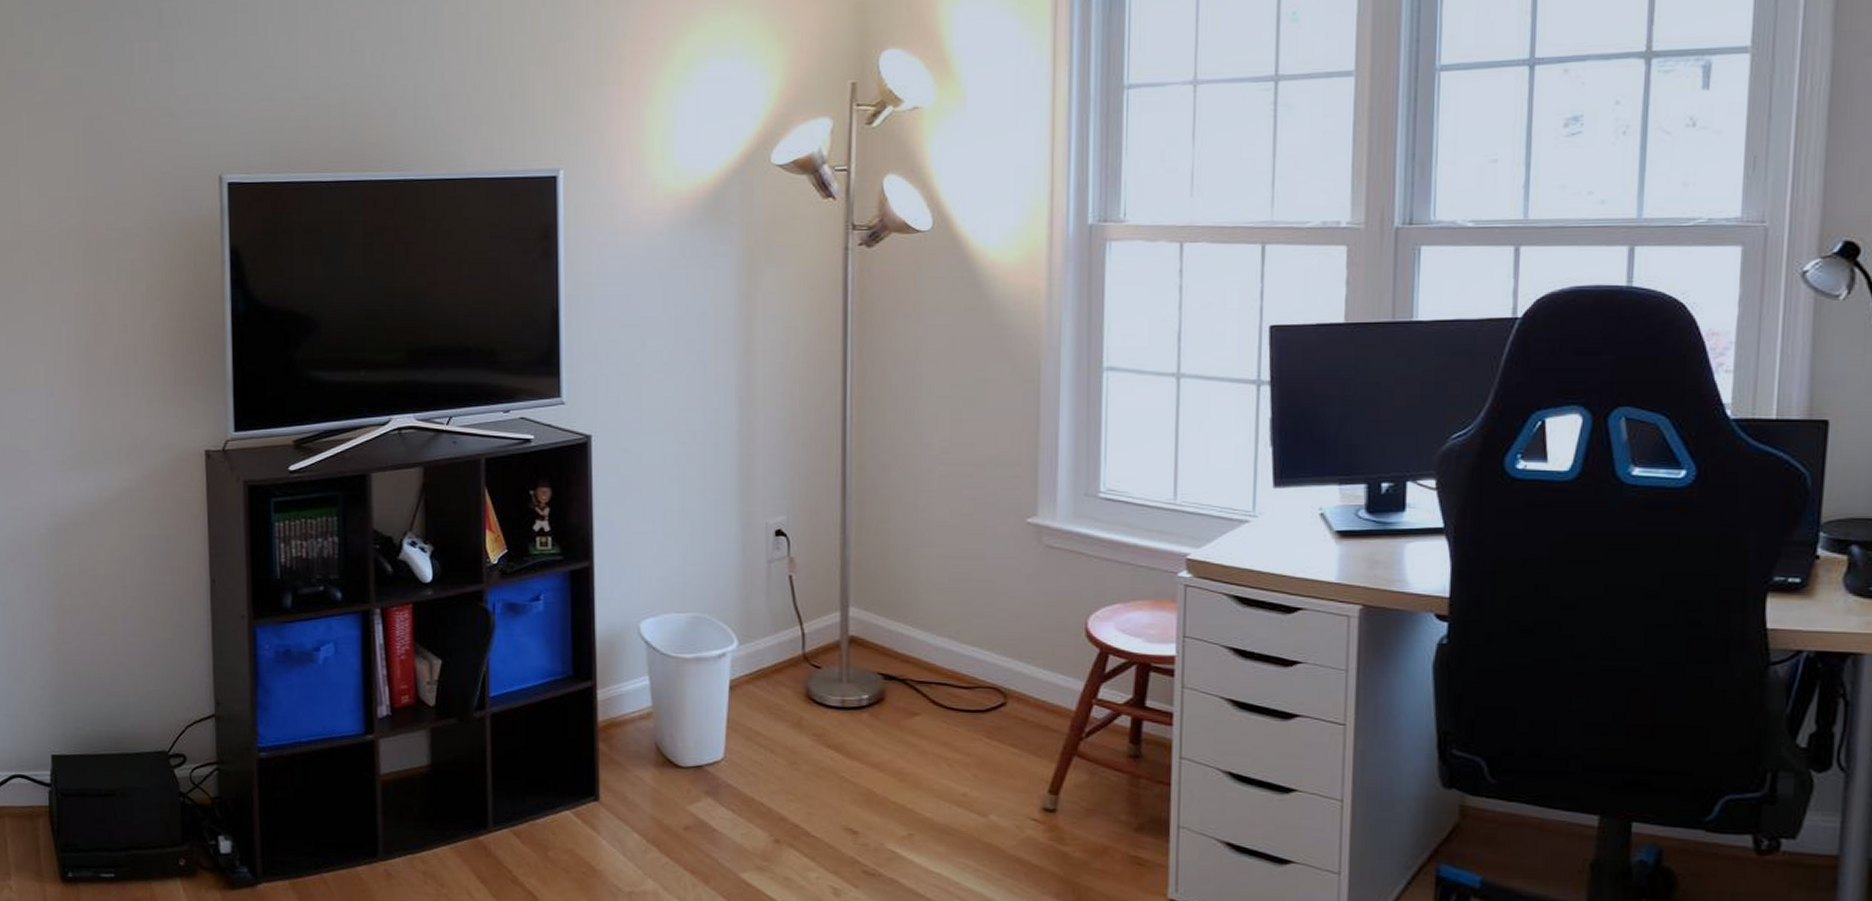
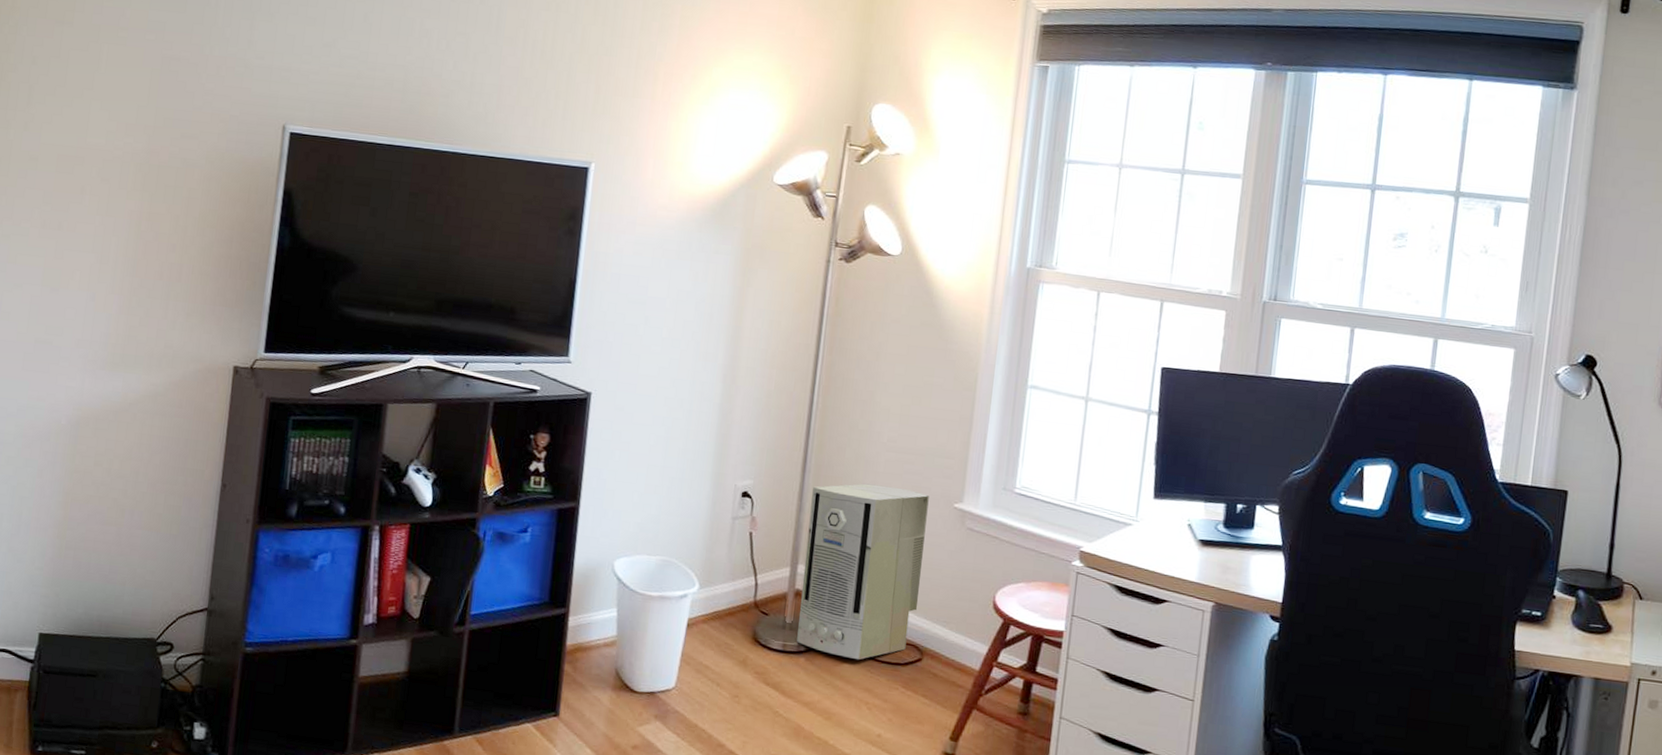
air purifier: none [856,506,996,711] -> present [797,483,929,660]

